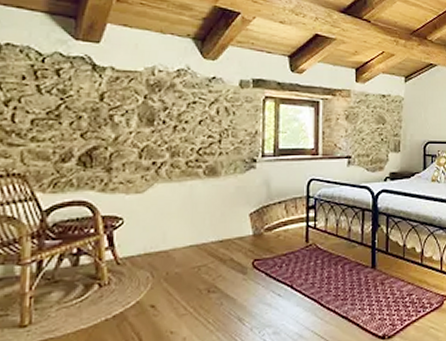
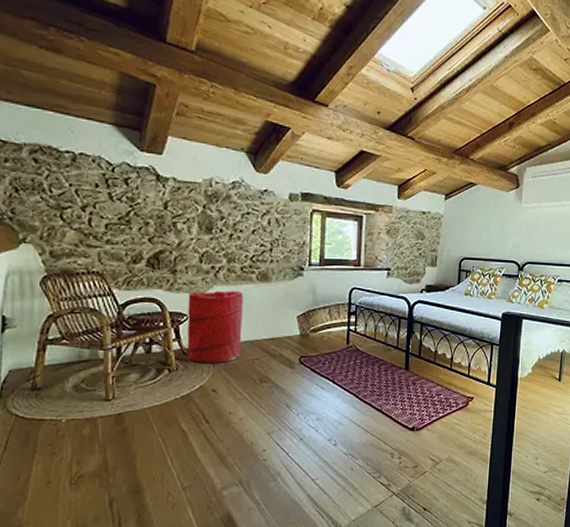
laundry hamper: none [121,188,188,275] -> present [187,290,243,364]

